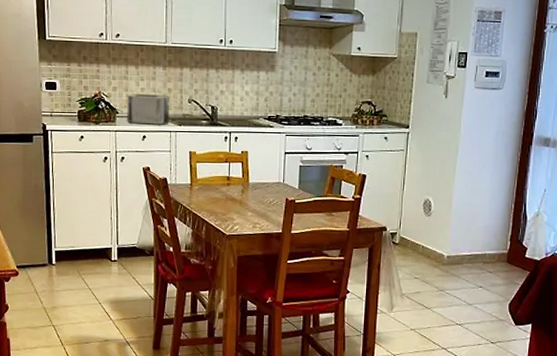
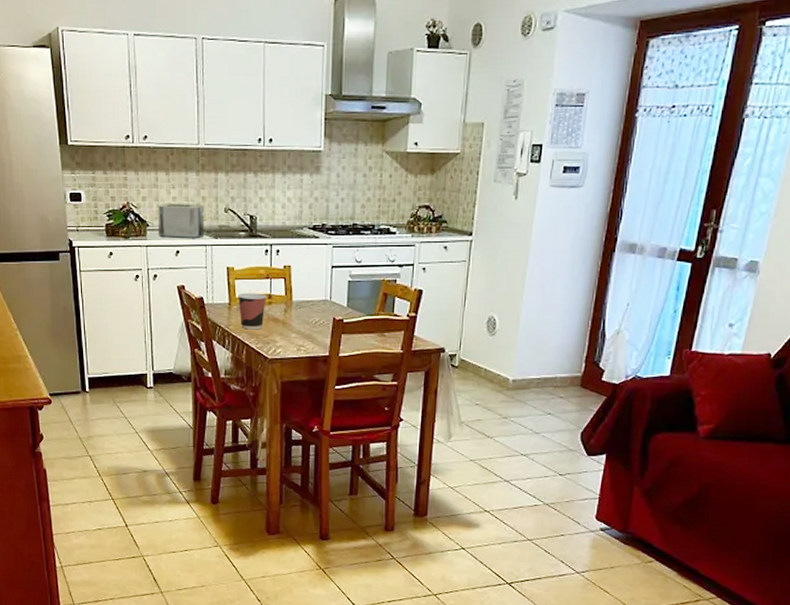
cup: none [199,174,225,208] -> present [238,293,266,330]

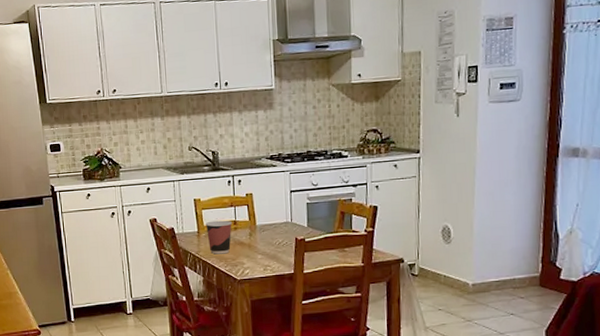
toaster: present [157,203,206,239] -> none [128,145,172,178]

